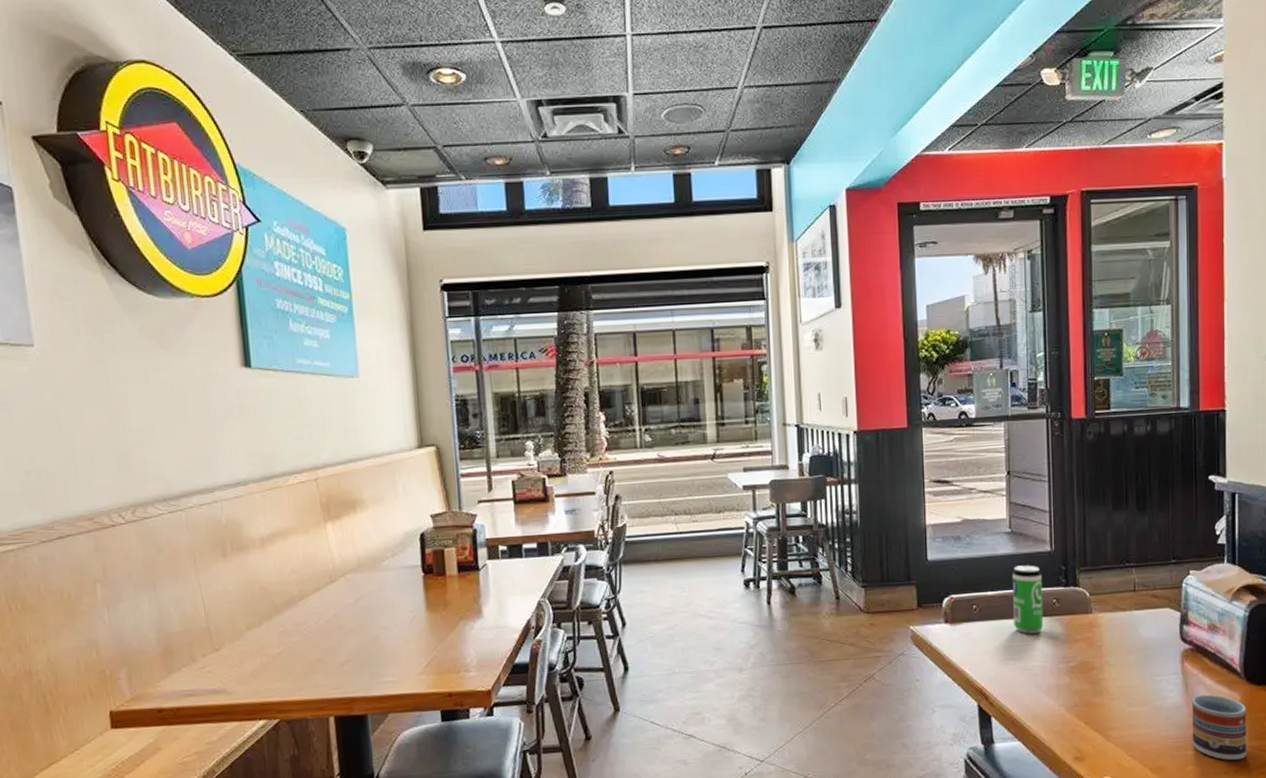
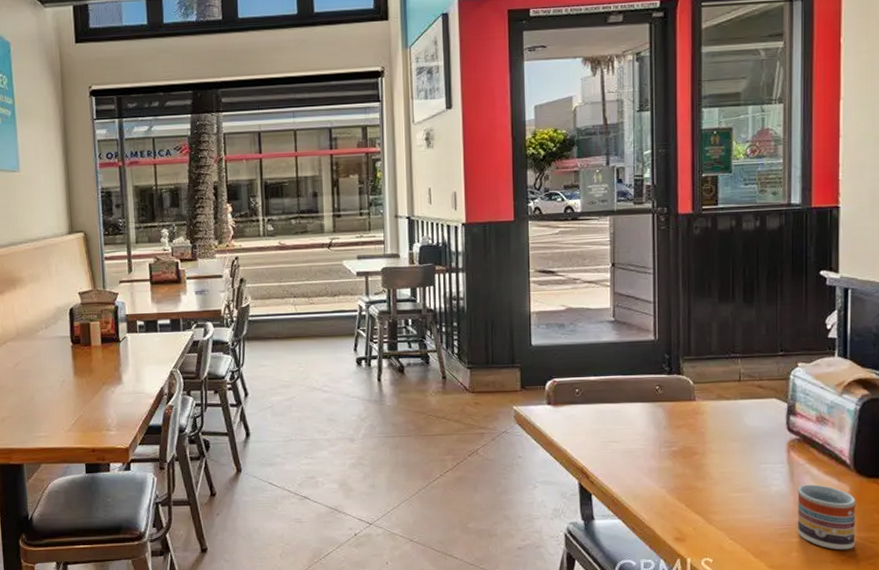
beverage can: present [1013,565,1044,634] -> none [616,352,646,418]

